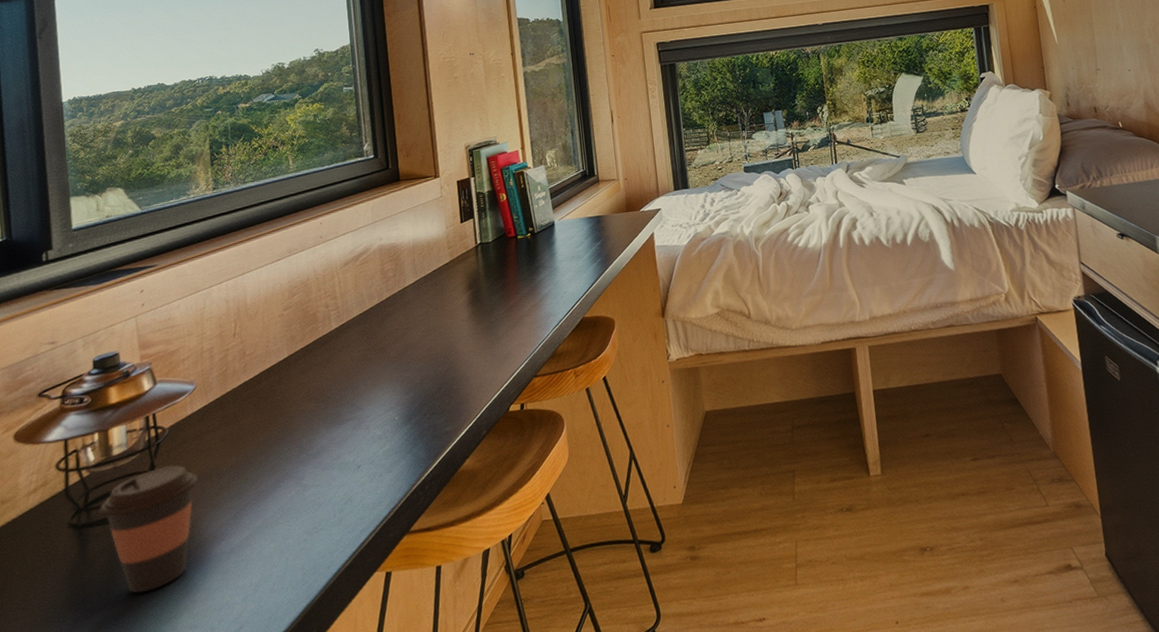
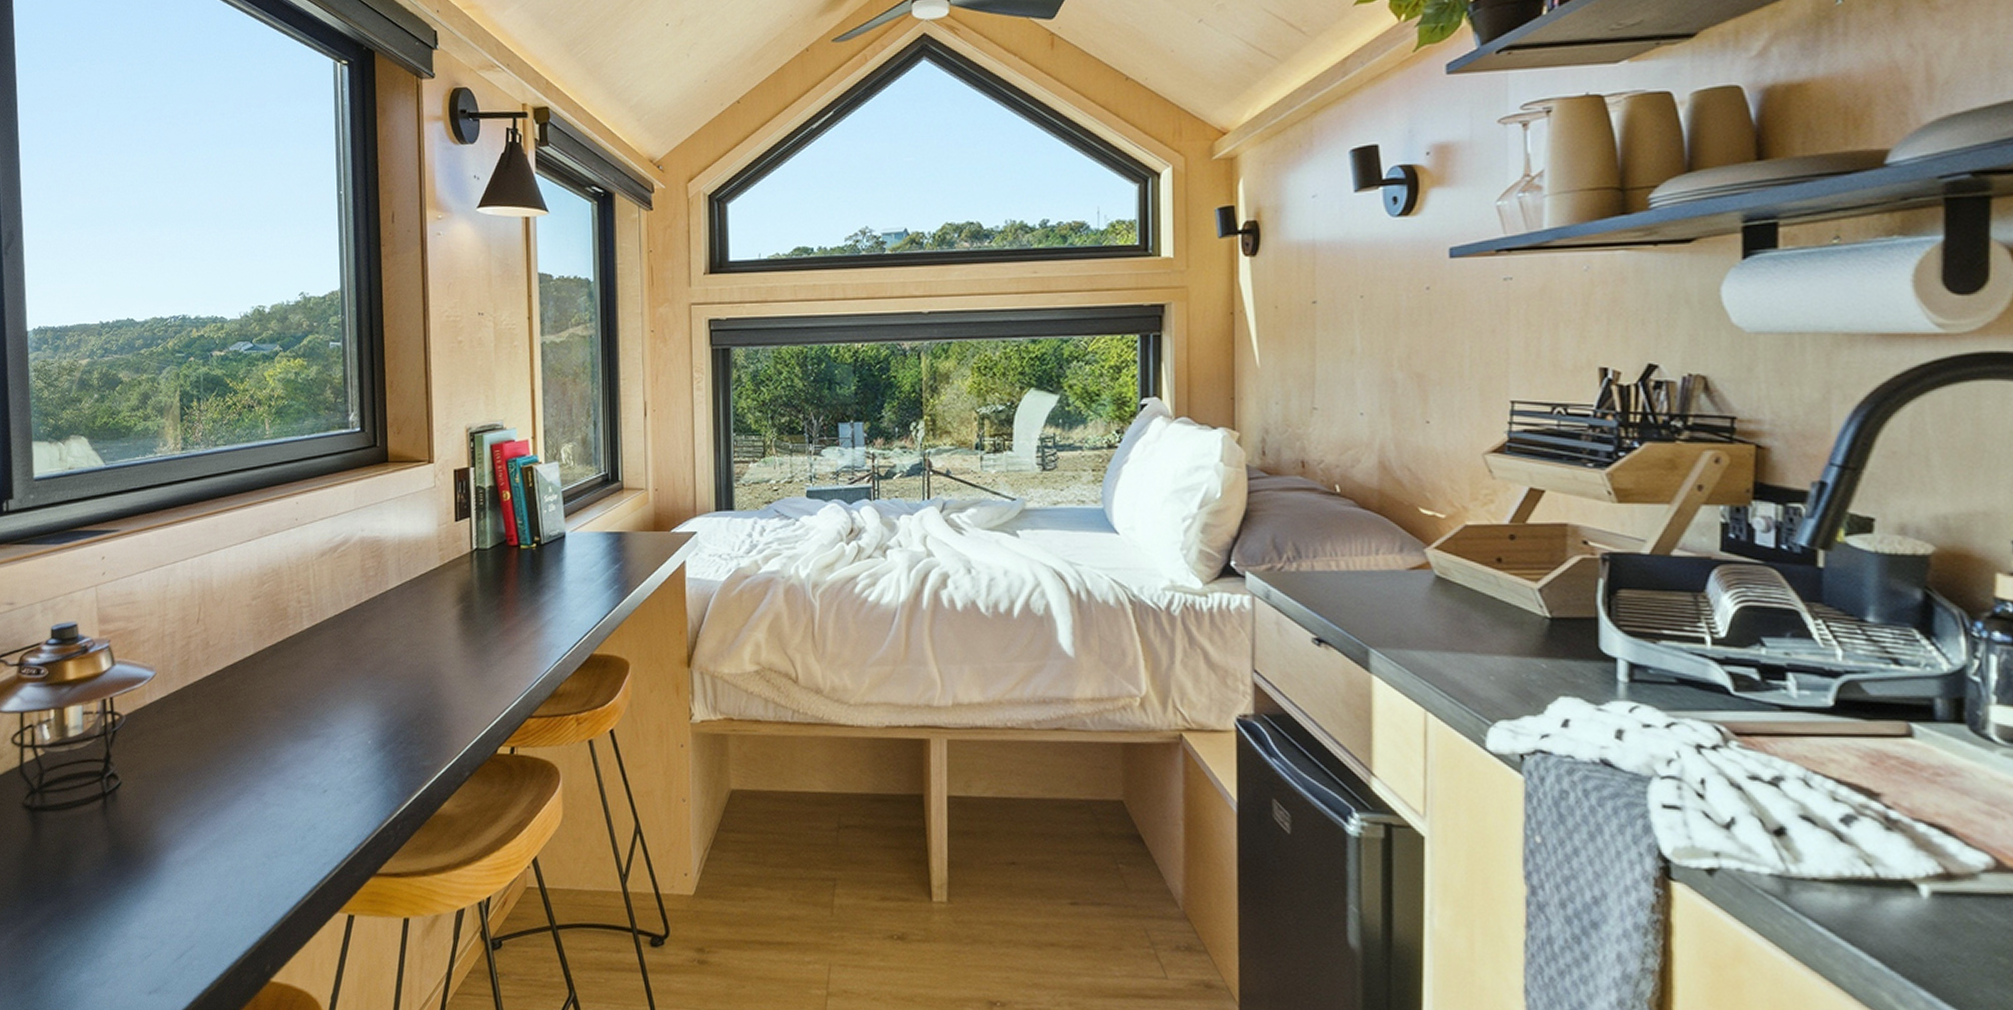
coffee cup: present [99,465,199,594] -> none [53,757,155,891]

